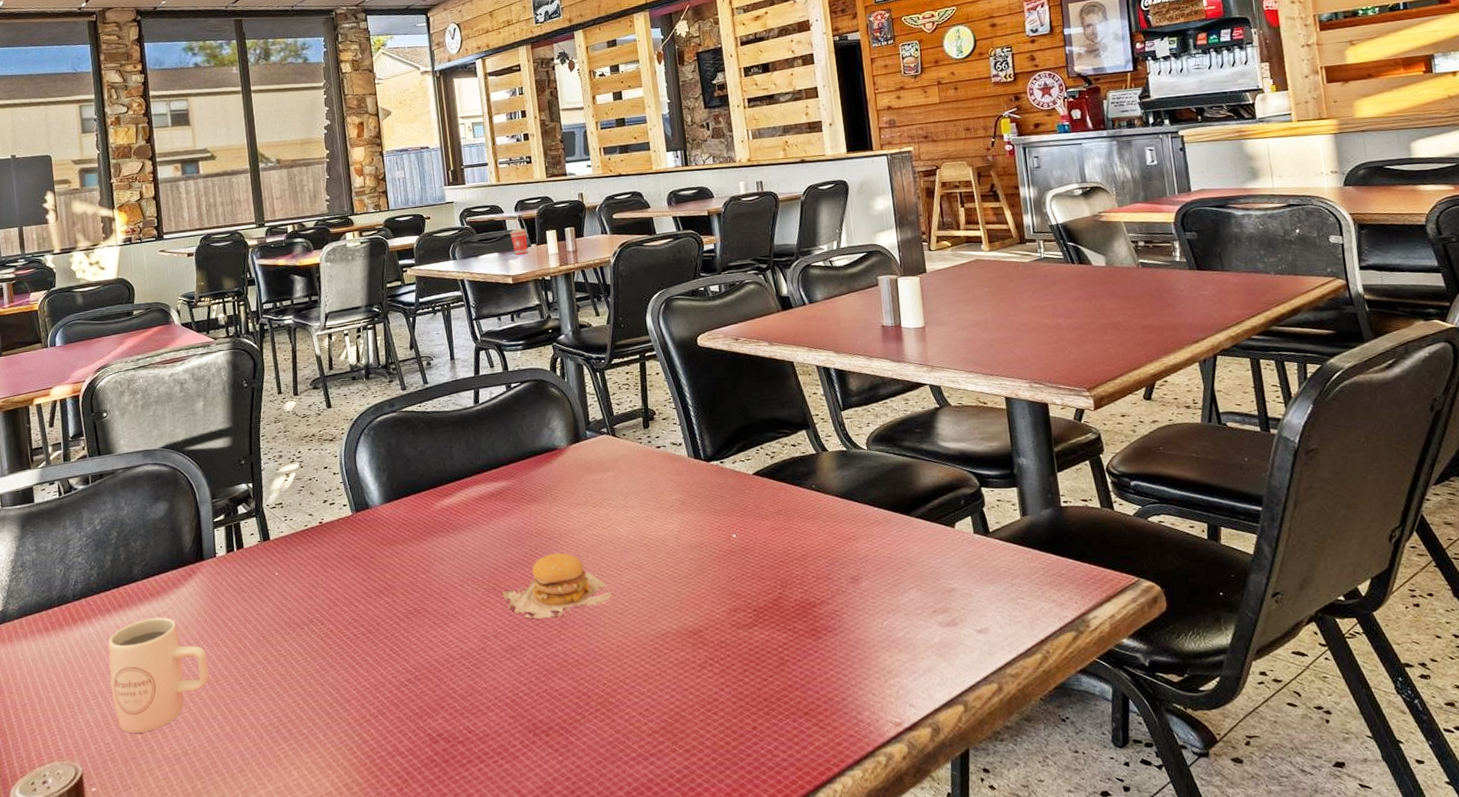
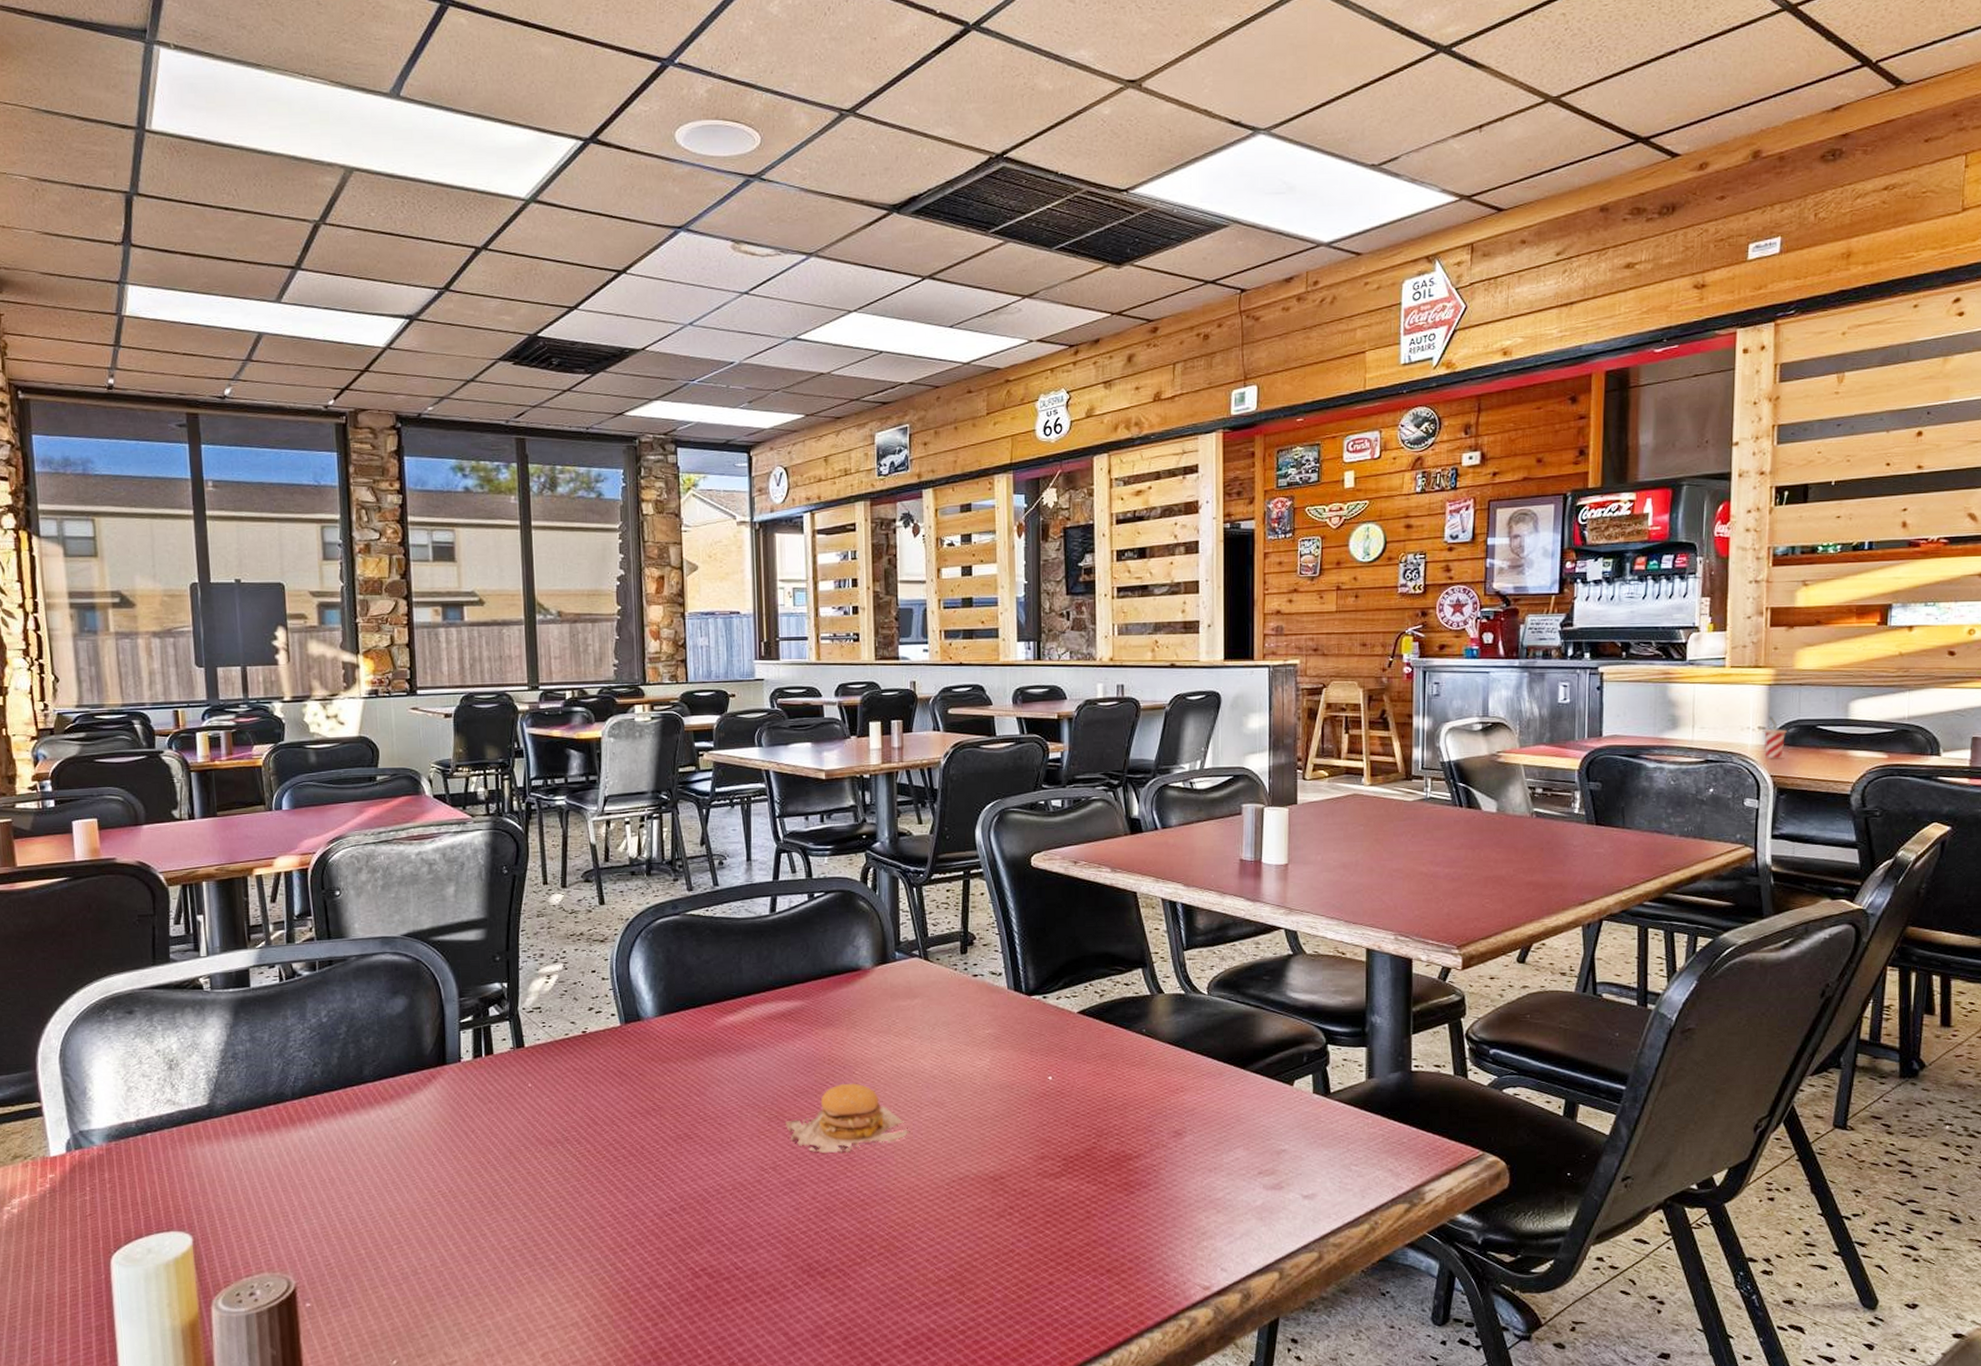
mug: present [108,617,209,733] -> none [330,1124,446,1247]
beverage cup: present [504,217,528,256] -> none [821,702,847,748]
beverage cup: none [1335,161,1358,199] -> present [1763,717,1787,758]

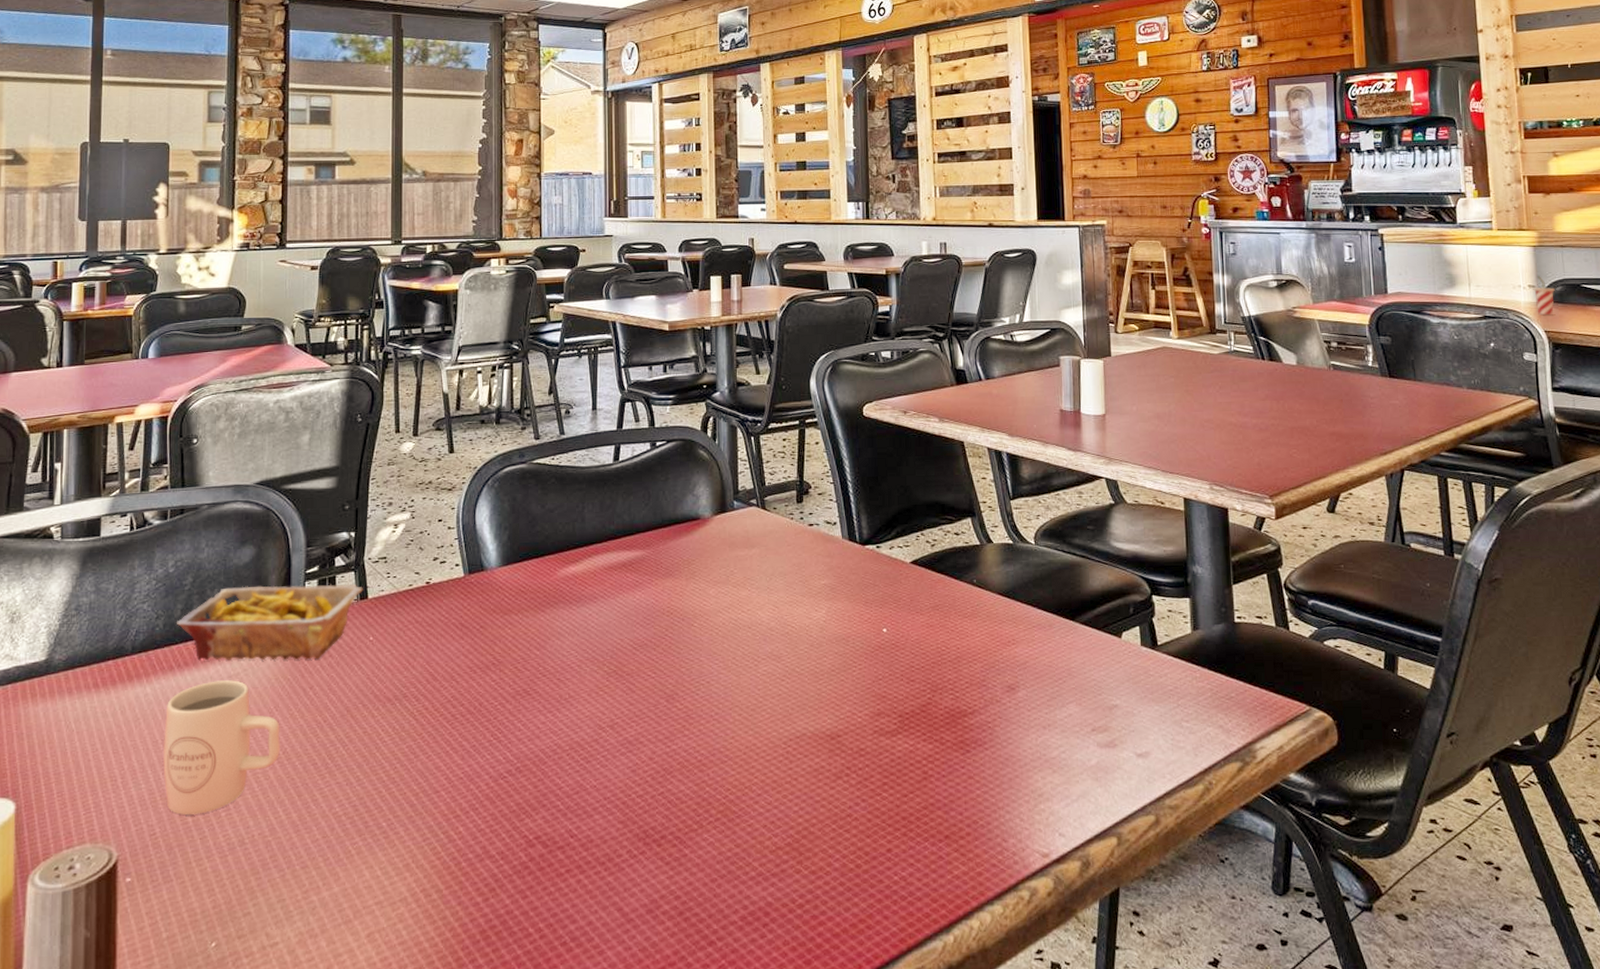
mug: none [330,1124,446,1247] -> present [163,680,280,815]
french fries: none [334,1032,519,1106] -> present [177,583,363,661]
burger: present [785,1083,910,1160] -> none [623,636,748,718]

